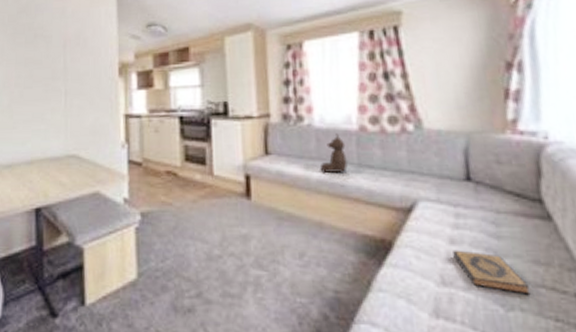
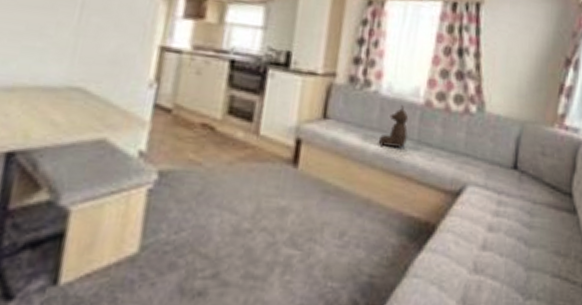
hardback book: present [453,250,531,295] -> none [489,237,548,284]

